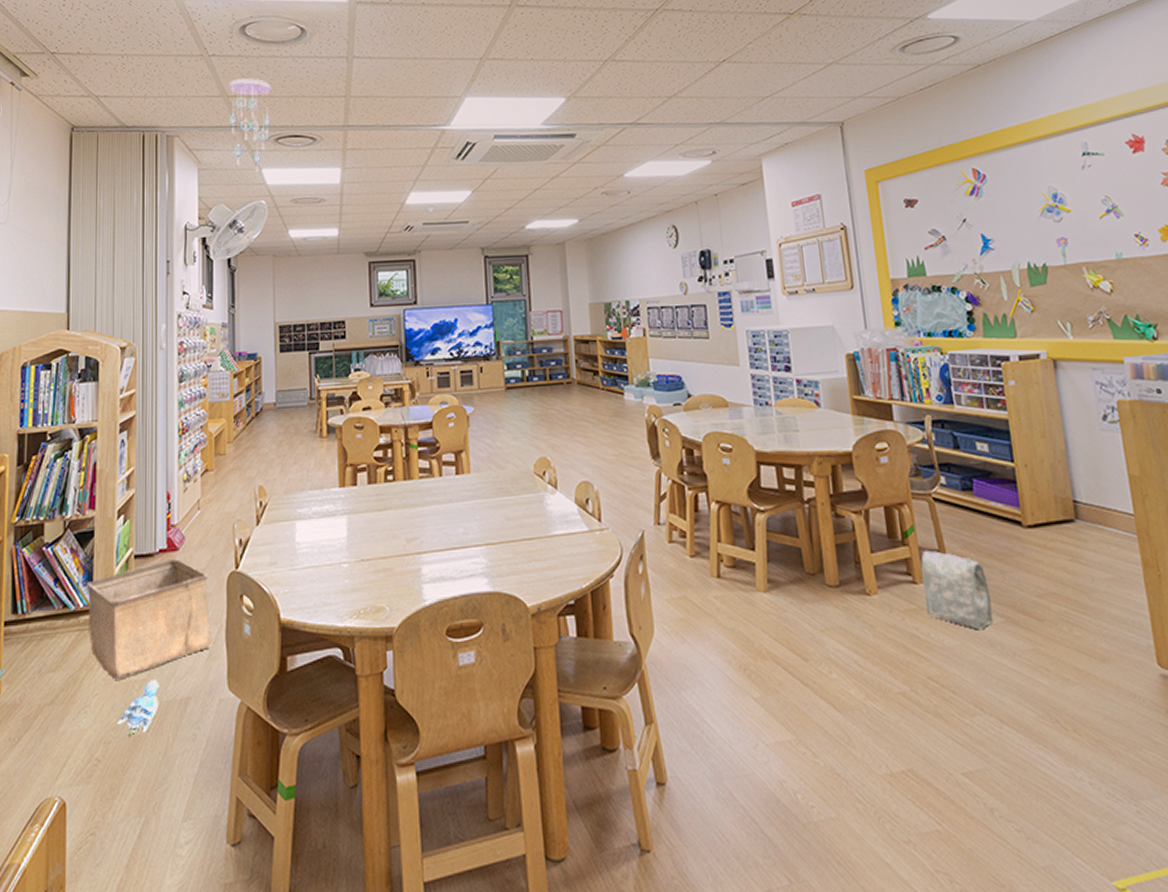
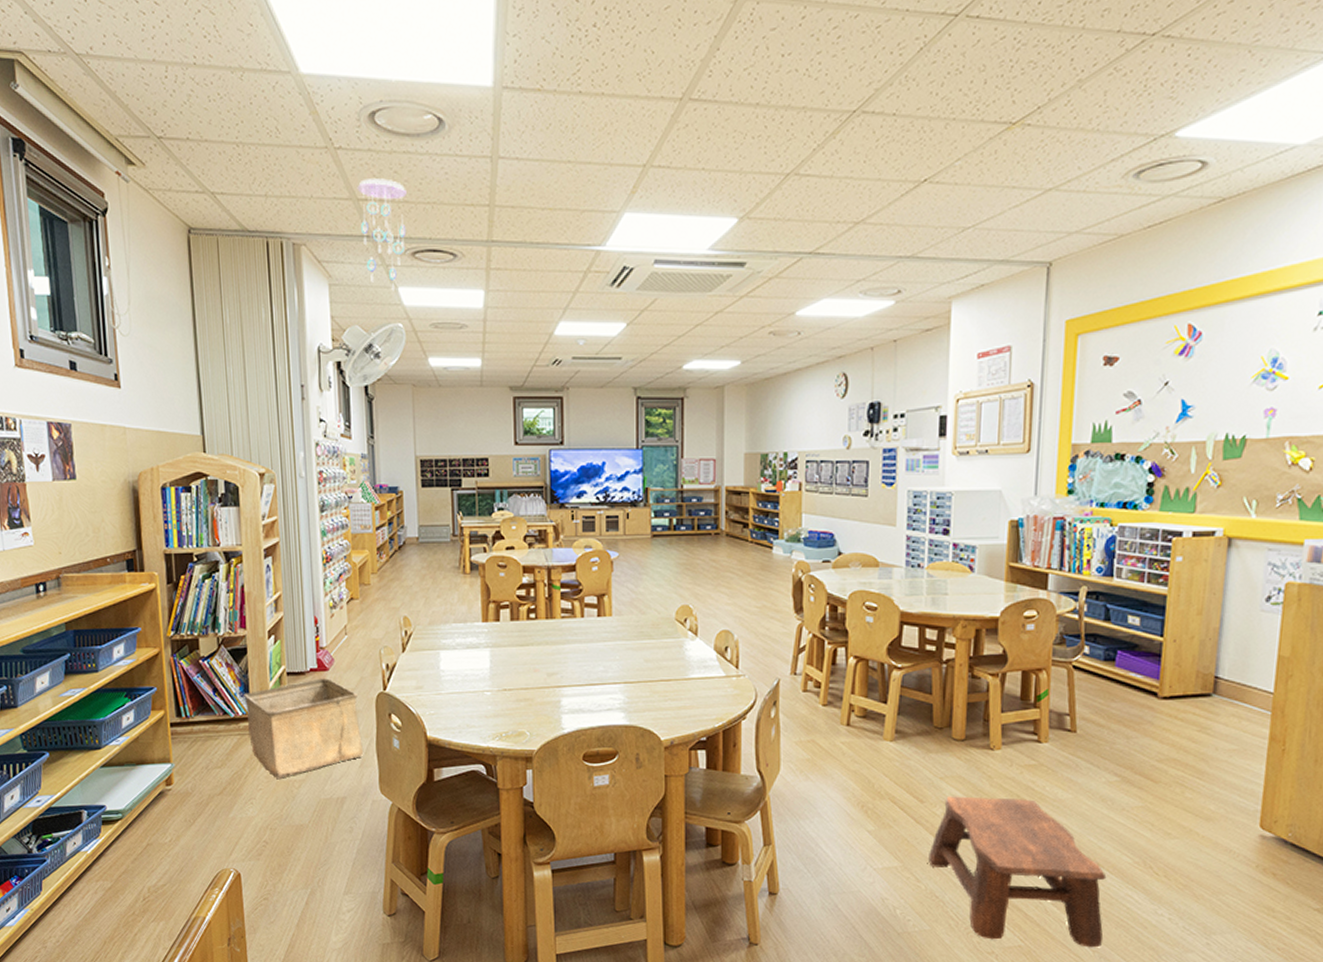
plush toy: present [117,680,159,736] -> none [281,781,318,825]
stool: none [822,649,1026,827] -> present [928,796,1107,948]
bag: present [921,550,994,631] -> none [1045,713,1112,787]

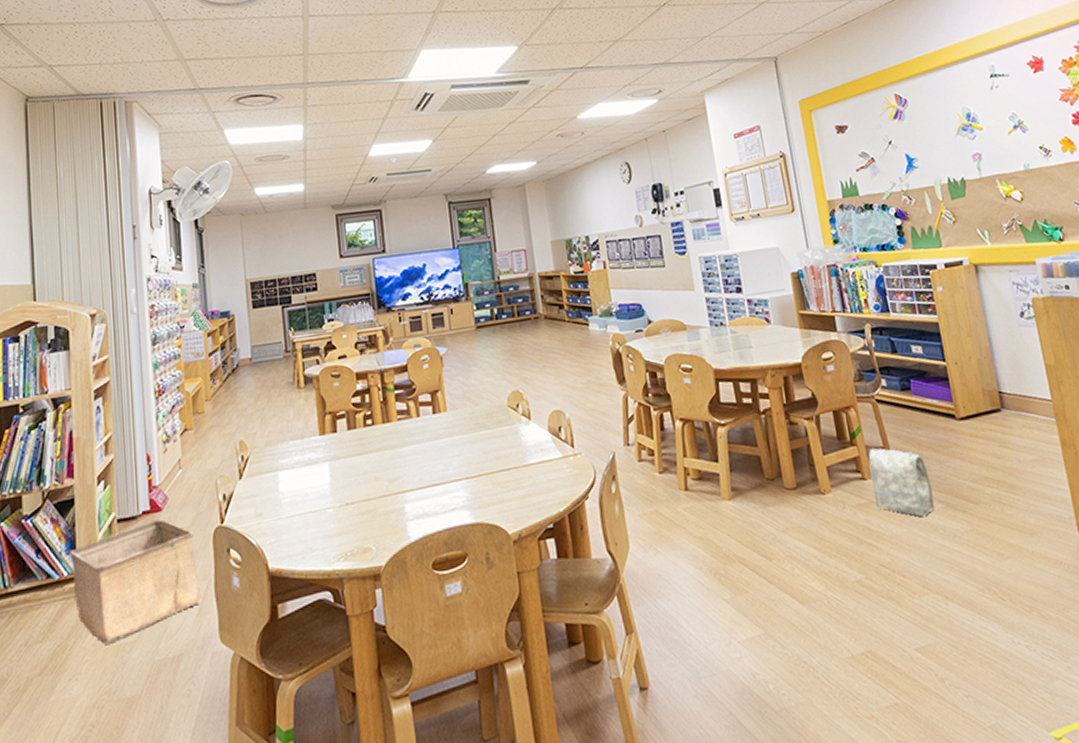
ceiling mobile: present [357,178,408,291] -> none [184,40,230,134]
stool: present [928,796,1107,948] -> none [787,540,973,702]
bag: none [1045,713,1112,787] -> present [868,448,935,518]

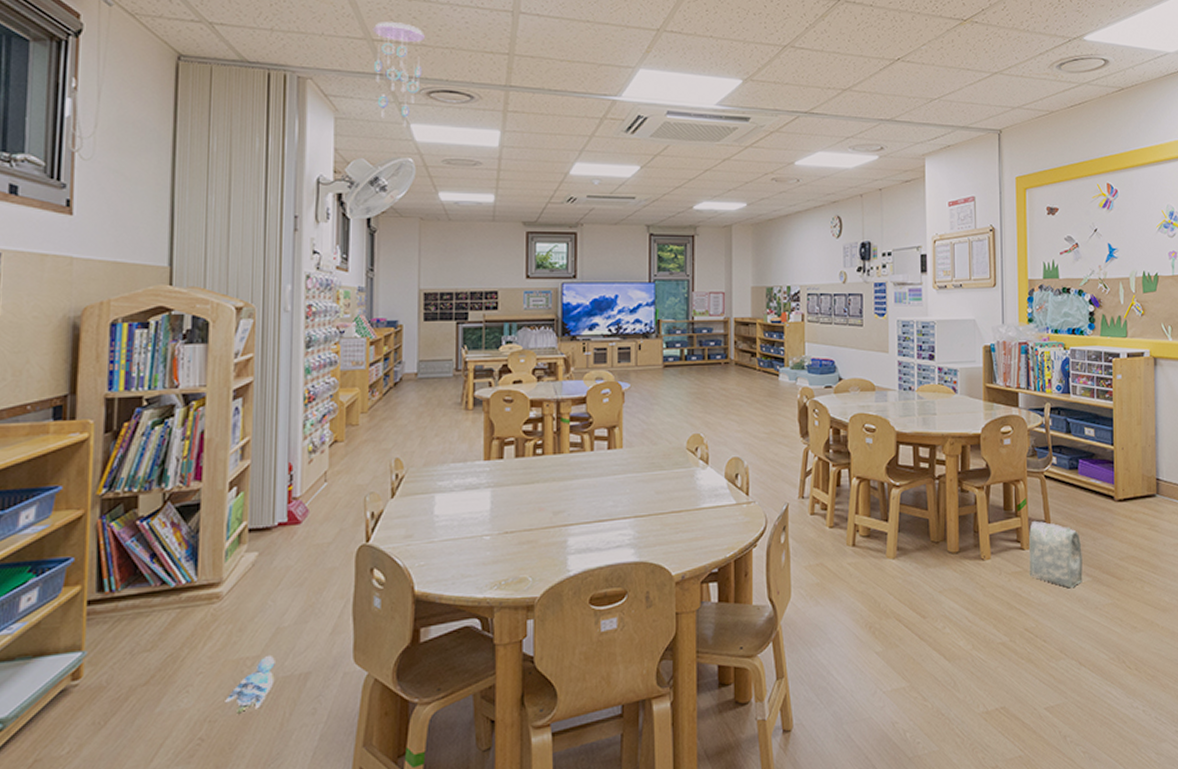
storage bin: present [70,519,202,646] -> none [190,533,337,659]
plush toy: none [110,640,152,699] -> present [225,656,275,714]
ceiling mobile: none [184,40,230,134] -> present [372,22,426,127]

